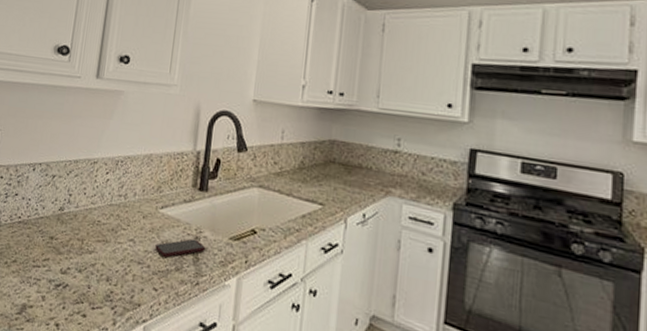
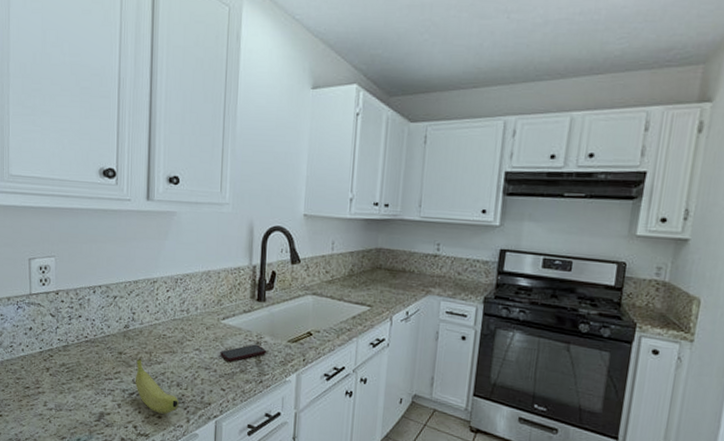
fruit: none [63,245,106,313] -> present [135,358,178,414]

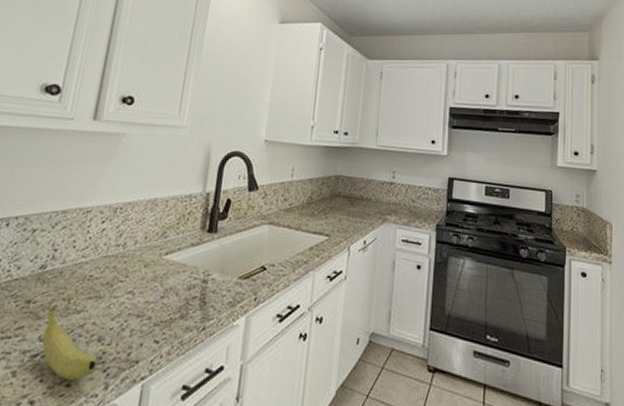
smartphone: present [220,344,266,362] -> none [157,282,213,306]

